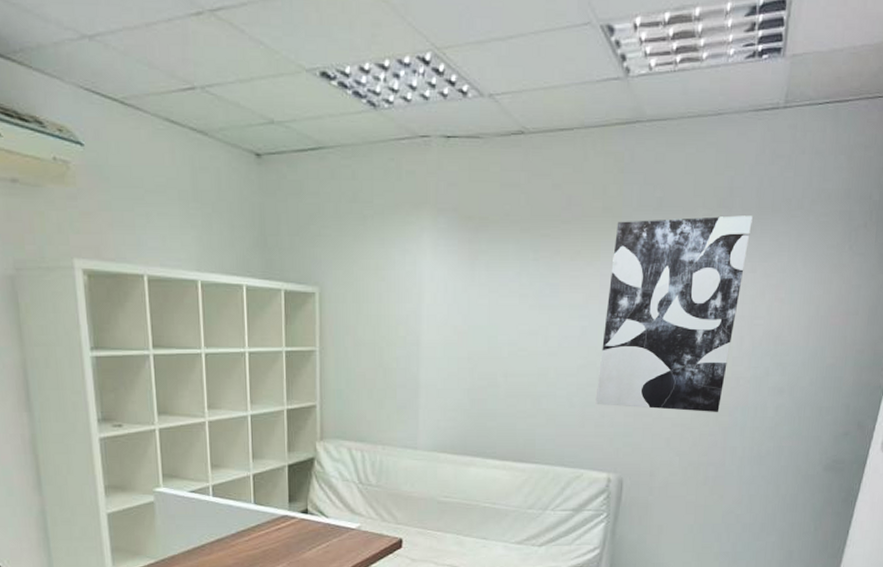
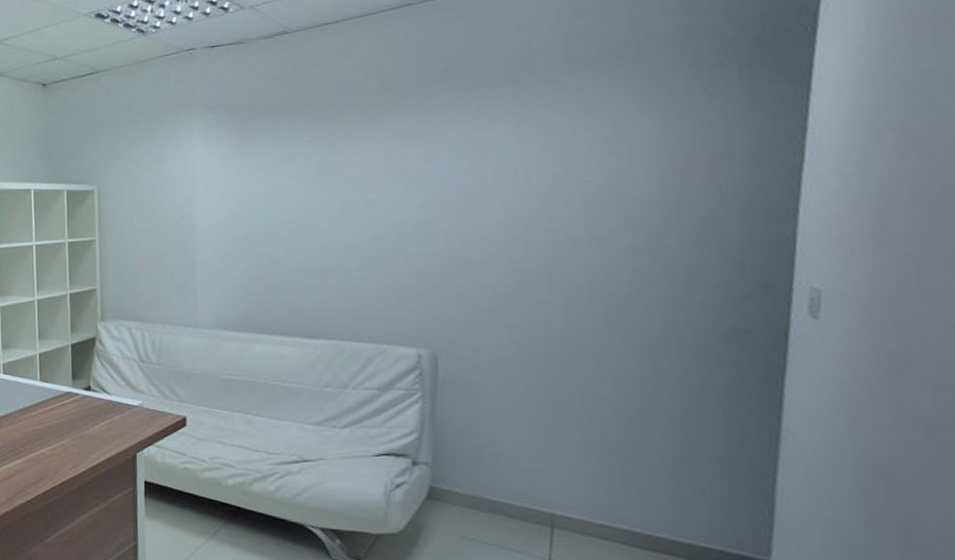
wall art: present [595,215,753,413] -> none [392,72,563,280]

